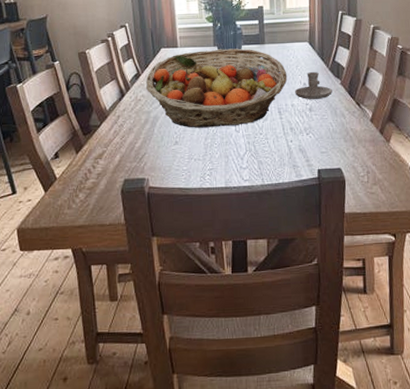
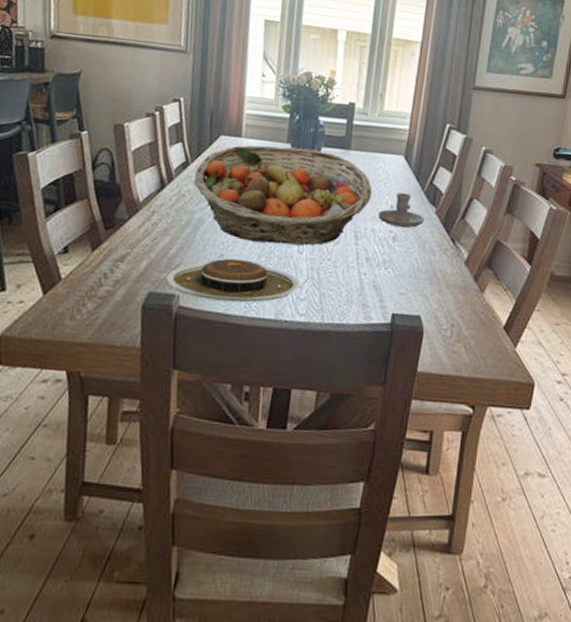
plate: none [136,143,241,179] -> present [166,258,300,303]

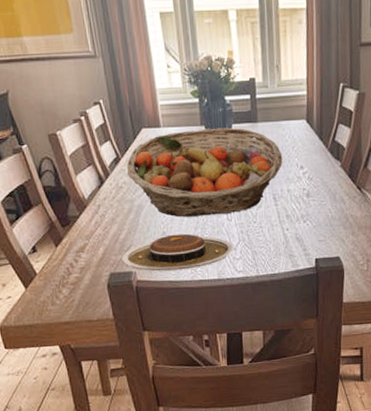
candle holder: present [377,193,424,228] -> none [290,153,332,184]

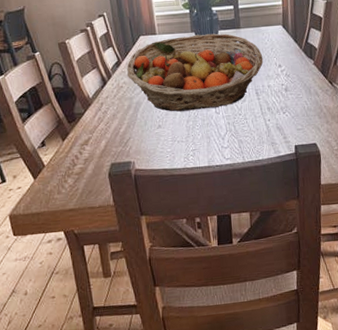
plate: present [122,233,234,272] -> none [122,126,222,161]

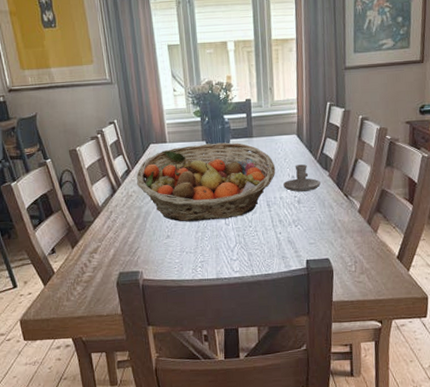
candle holder: none [270,53,306,80] -> present [282,164,321,192]

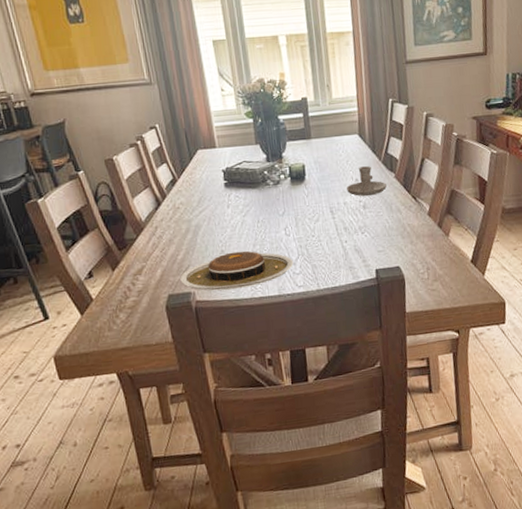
plate: none [130,237,231,272] -> present [180,251,294,291]
fruit basket: present [136,142,276,222] -> none [183,145,338,235]

